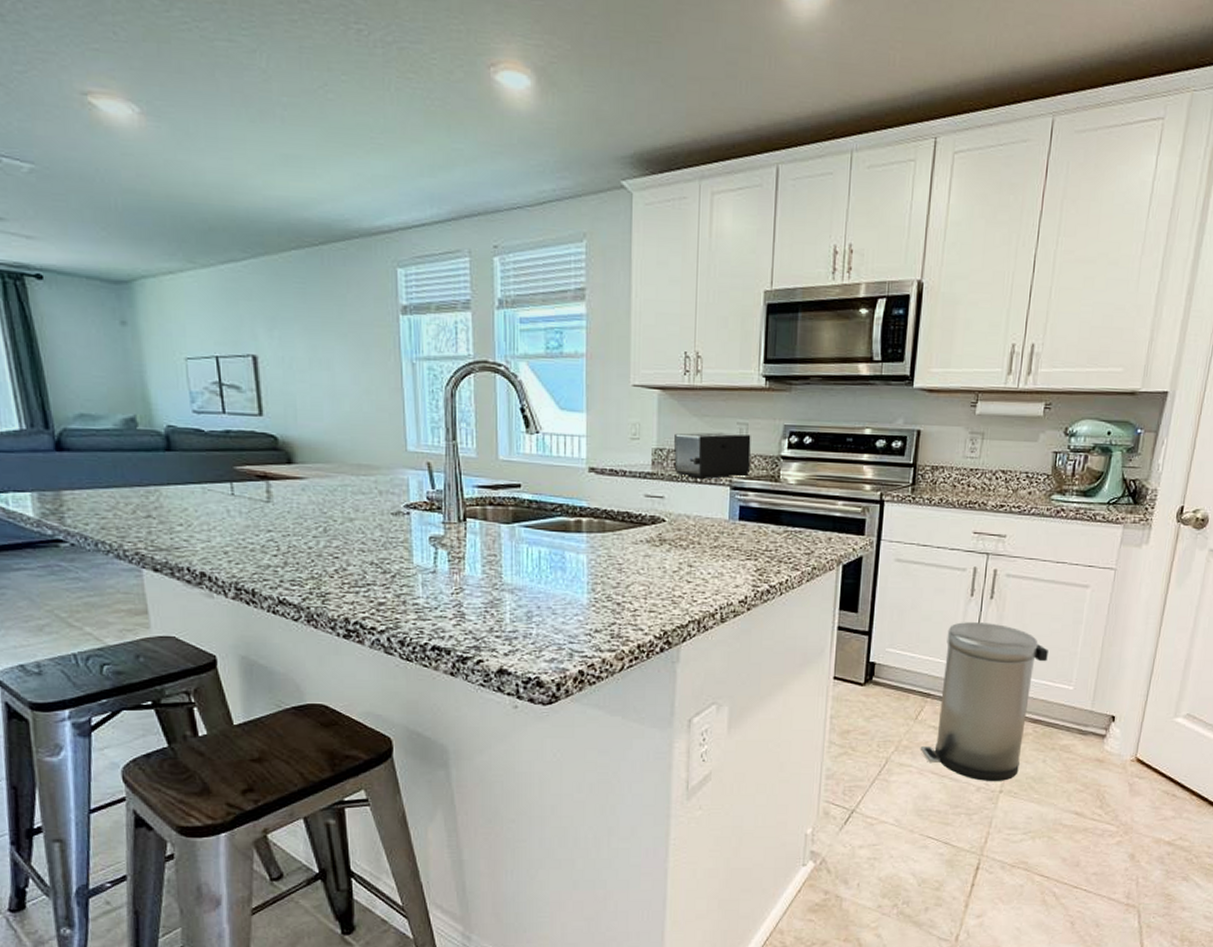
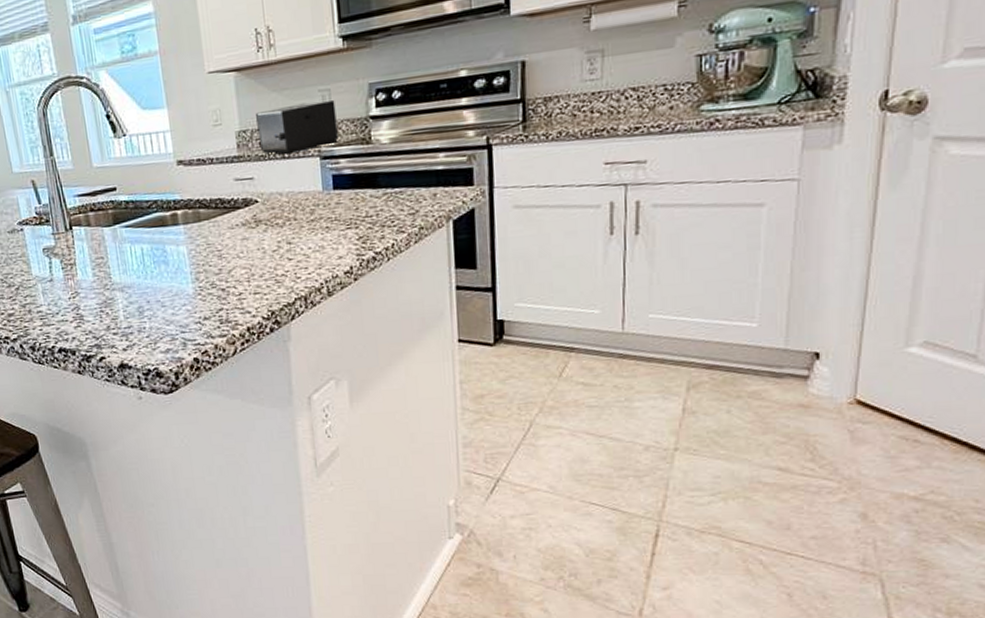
pedal bin: present [920,622,1048,781] -> none [569,261,718,439]

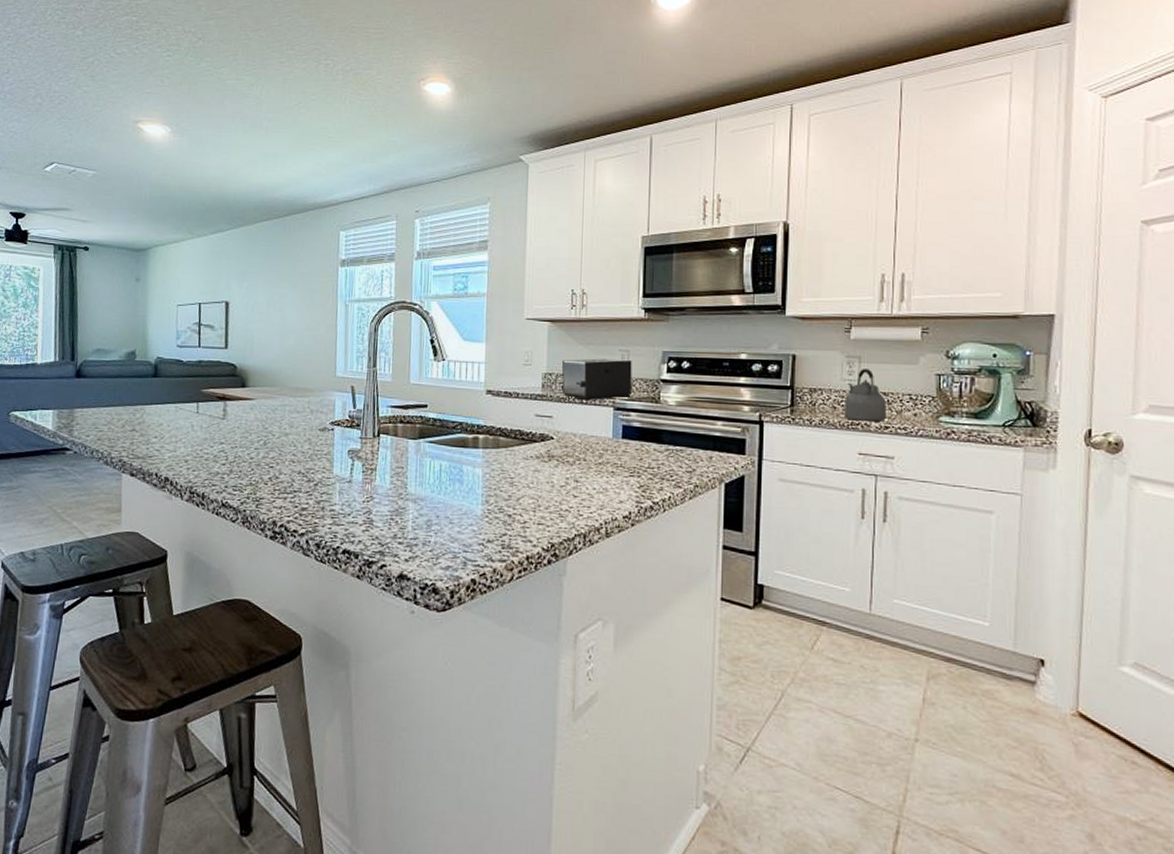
kettle: none [585,63,636,127] -> present [843,369,886,422]

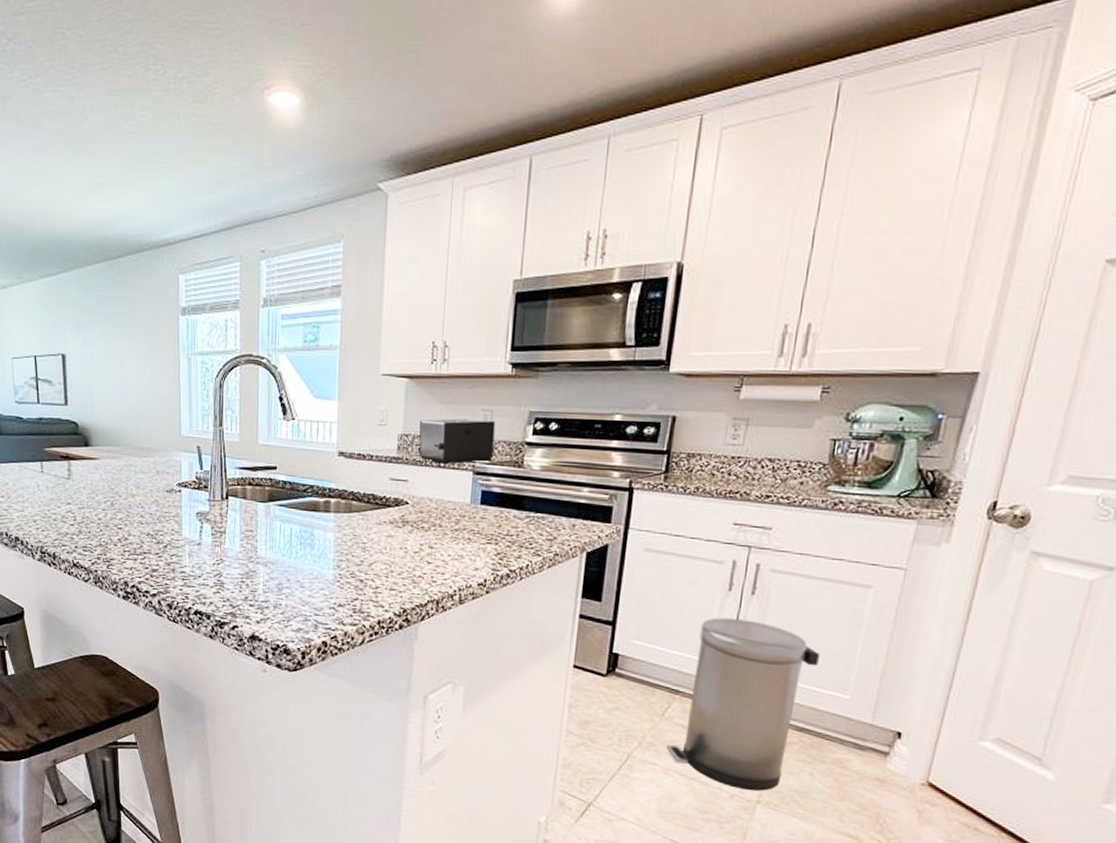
pedal bin: none [818,546,955,728] -> present [665,617,820,791]
kettle: present [843,369,886,422] -> none [722,432,771,490]

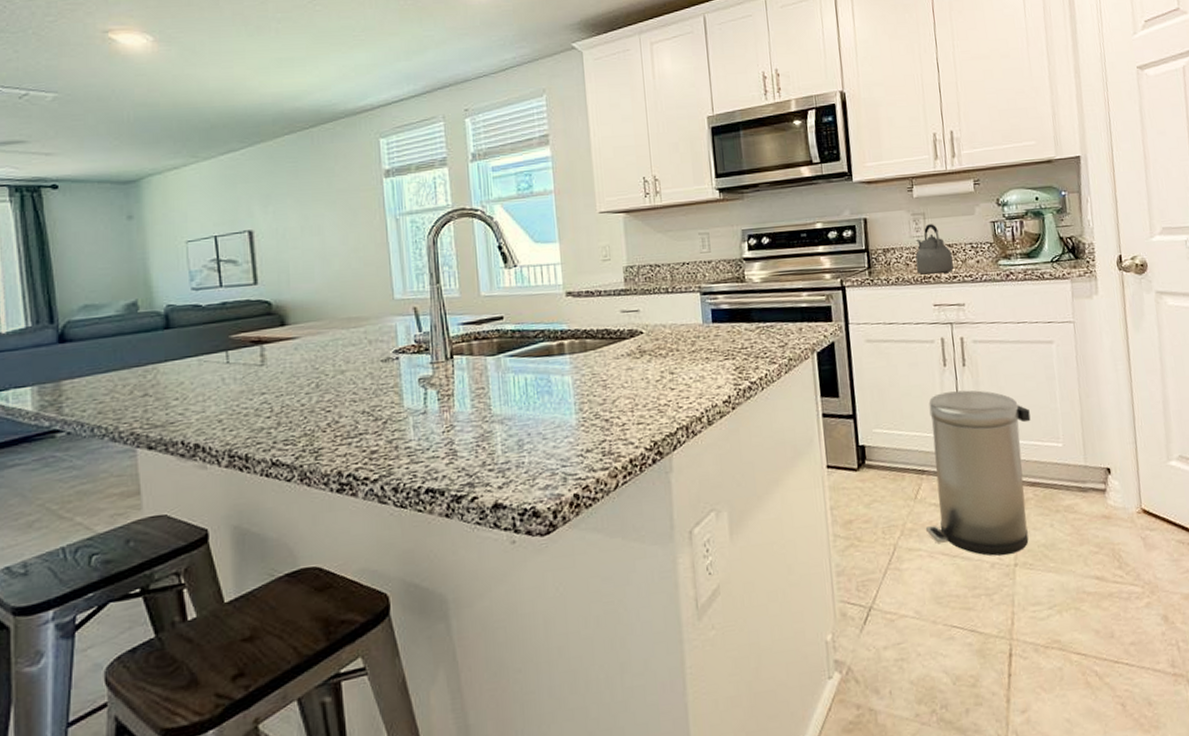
toaster: present [418,418,496,464] -> none [642,243,716,289]
kettle: none [722,432,771,490] -> present [915,224,954,275]

